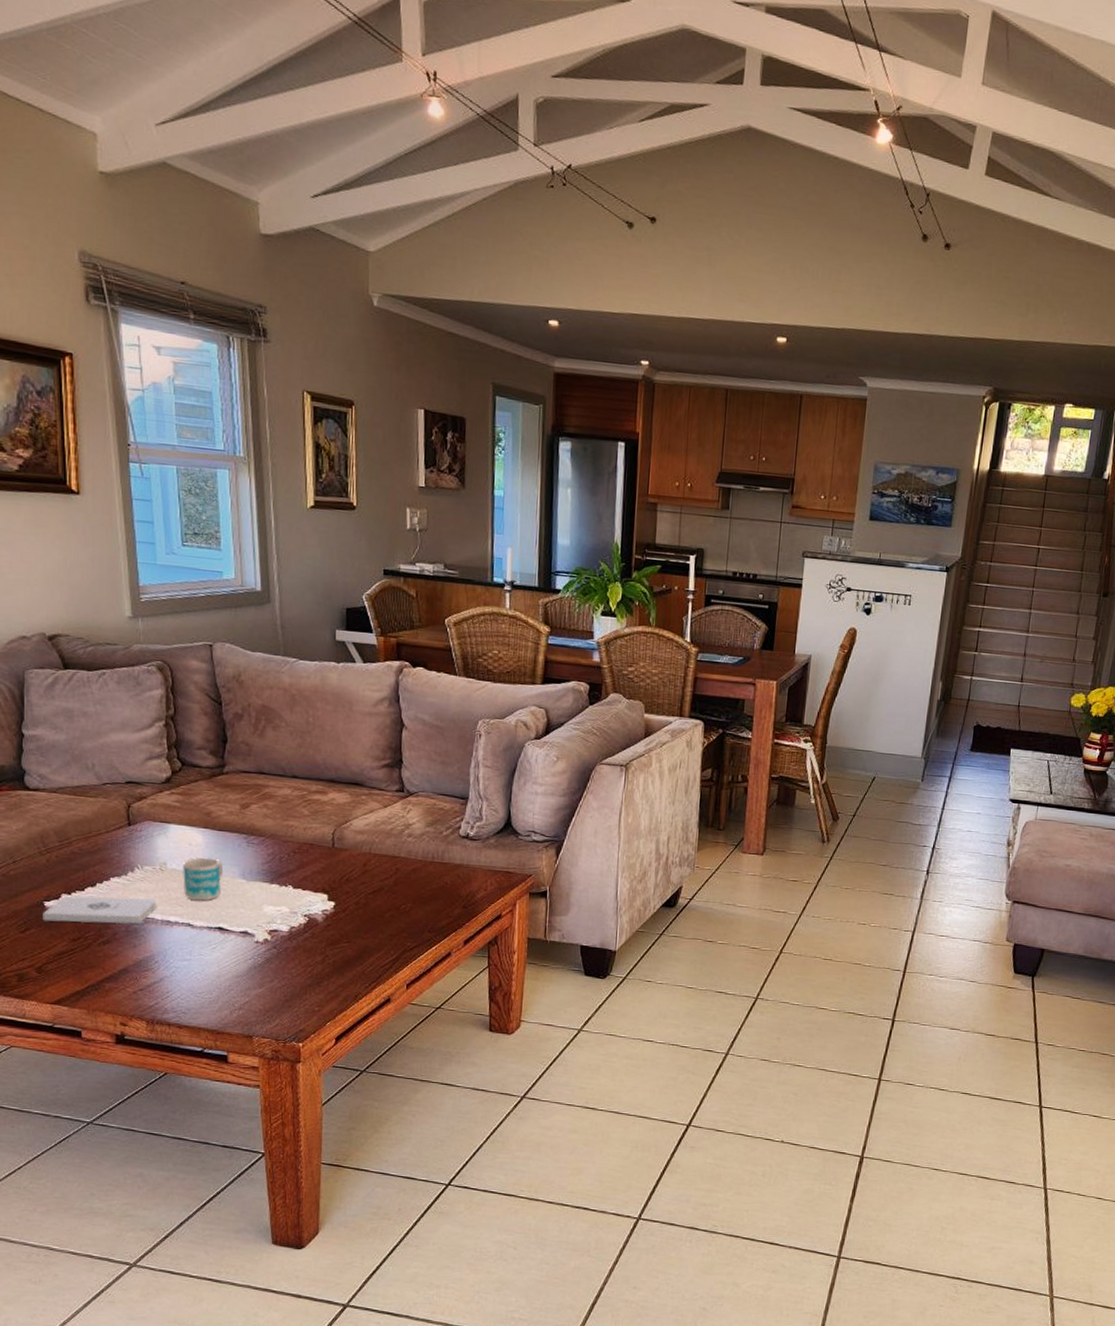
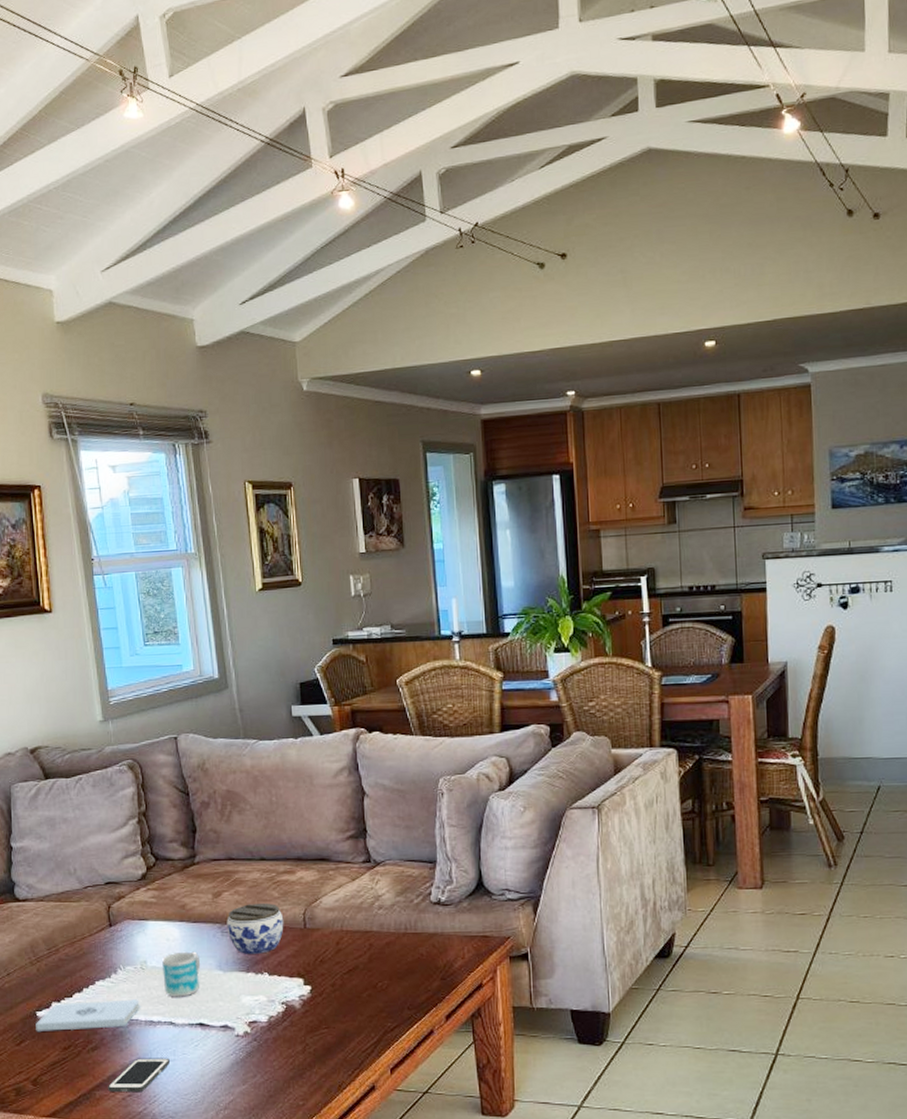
cell phone: none [119,955,185,987] -> present [108,1058,170,1092]
jar: none [253,818,312,867] -> present [226,903,284,954]

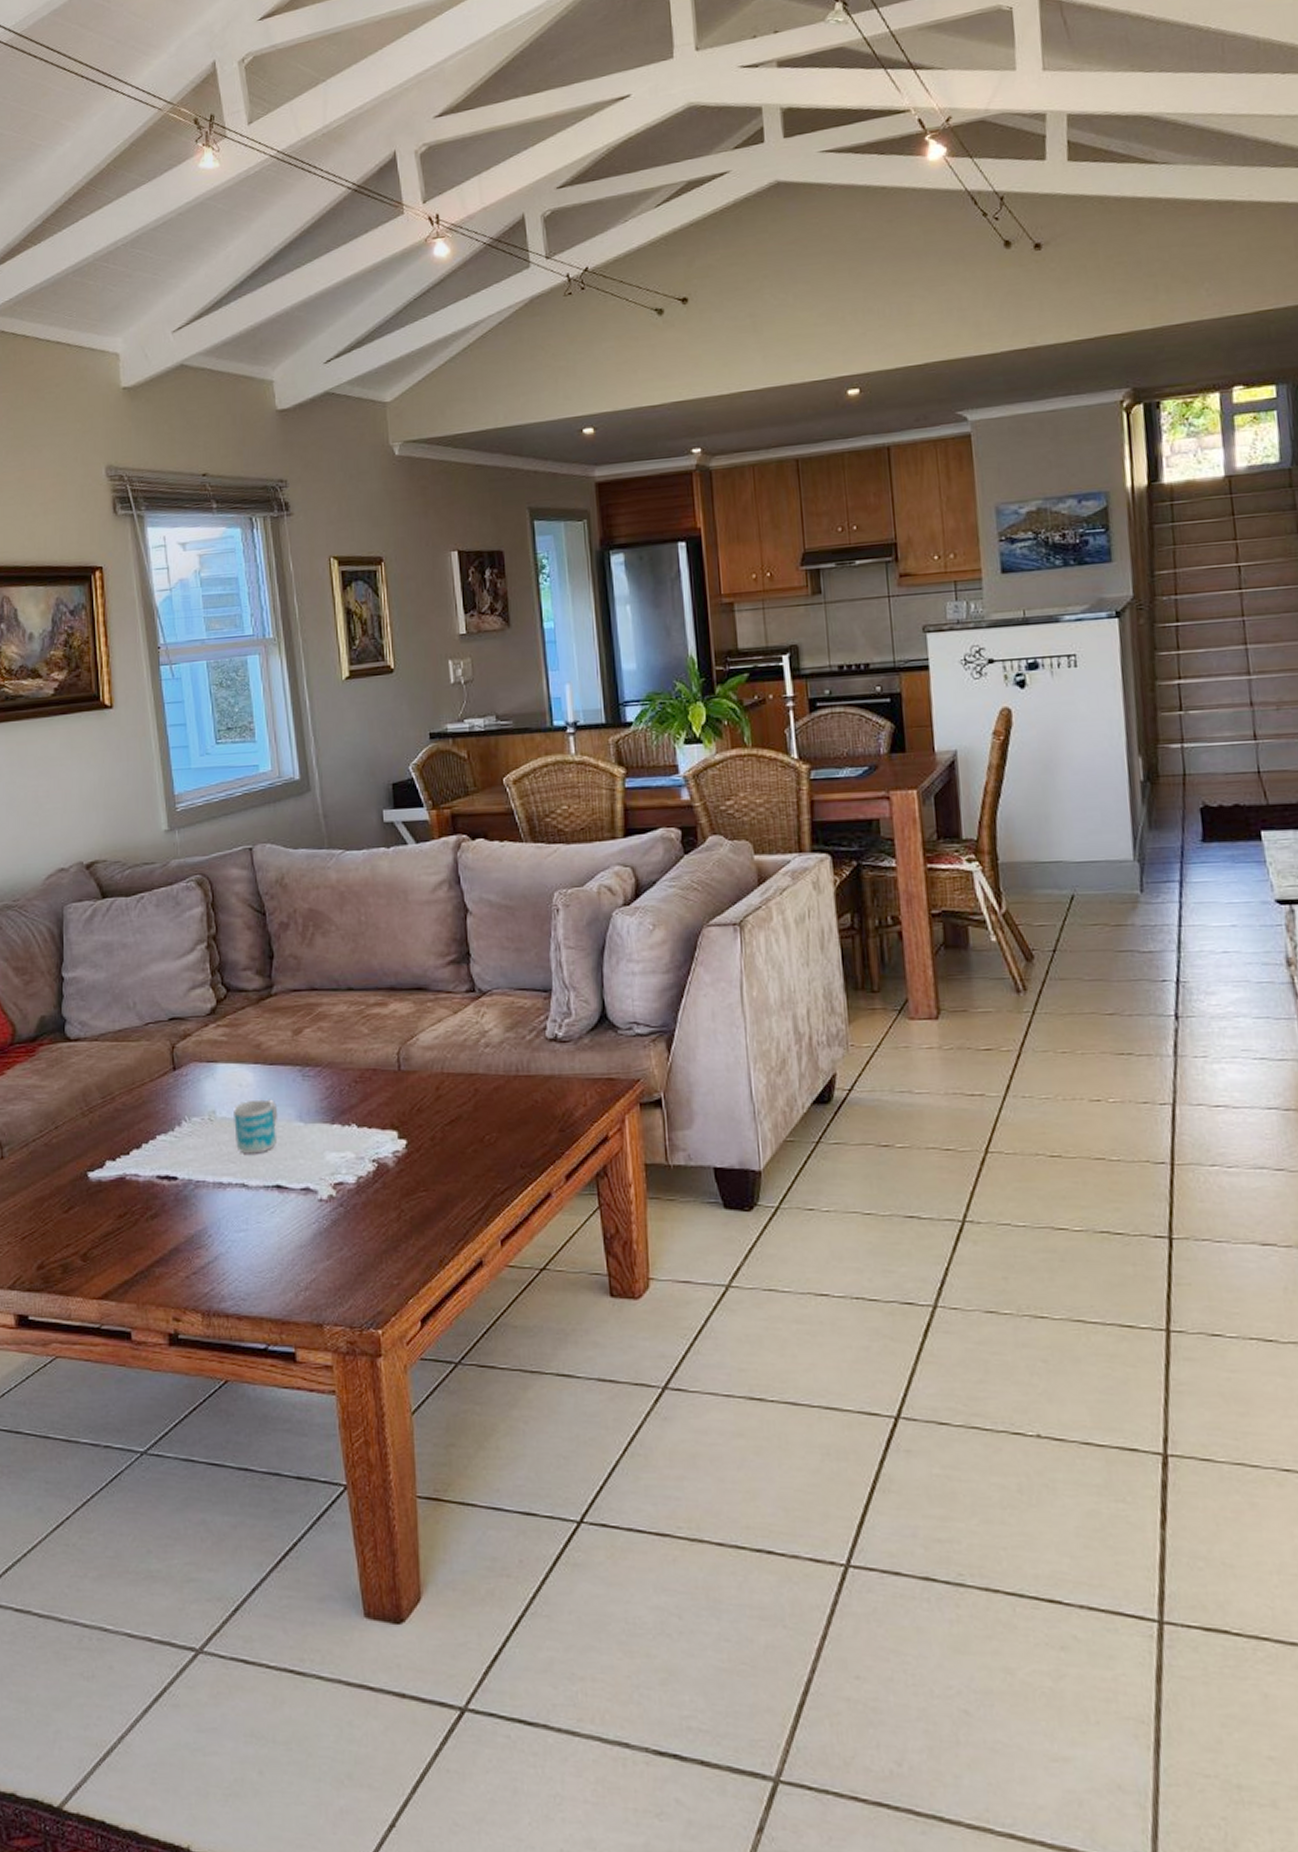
notepad: present [36,999,140,1031] -> none [87,1157,207,1196]
cell phone: present [108,1058,170,1092] -> none [169,1227,241,1268]
jar: present [226,903,284,954] -> none [308,1041,375,1102]

